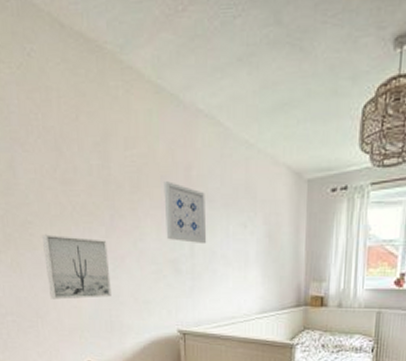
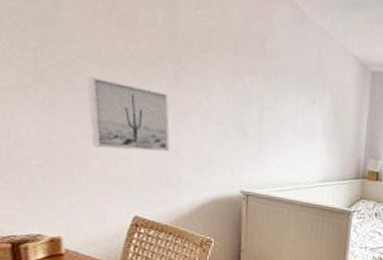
wall art: present [163,181,207,244] -> none [235,47,278,113]

